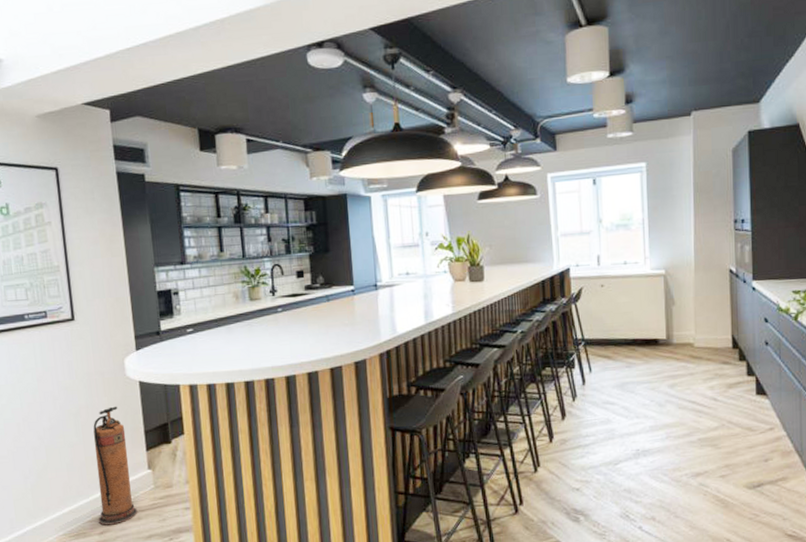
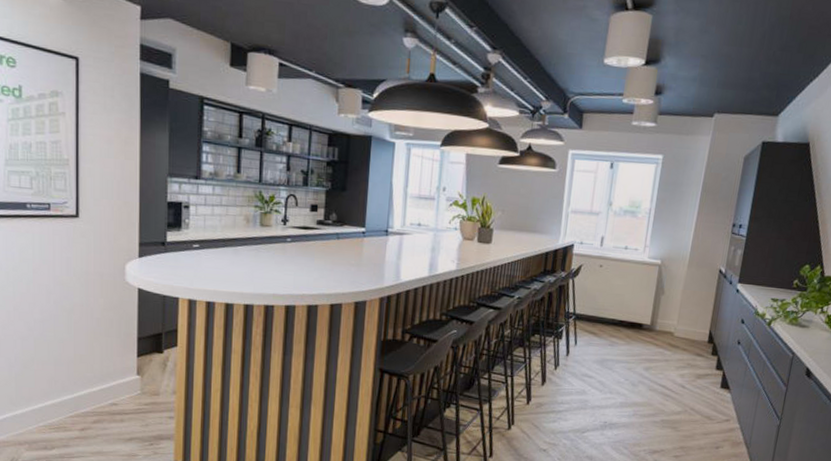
fire extinguisher: present [93,406,138,526] -> none [80,309,121,424]

